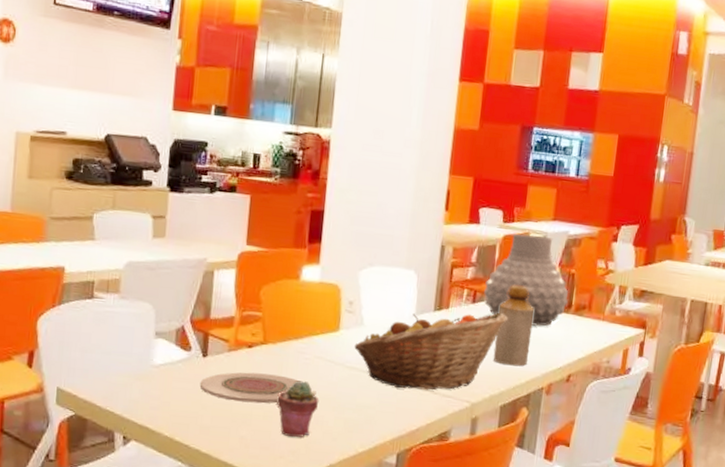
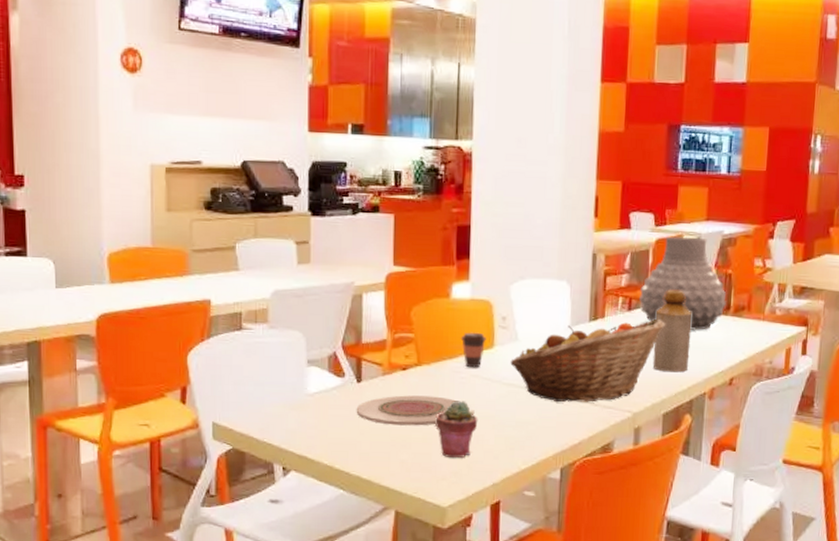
coffee cup: none [307,314,333,350] -> present [460,332,486,368]

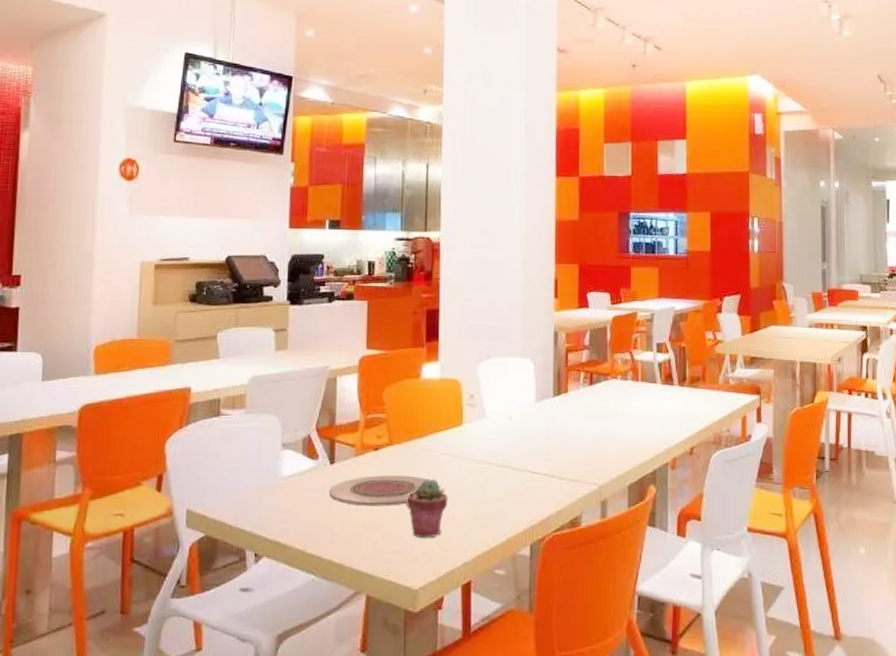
coffee cup: present [460,332,486,368] -> none [430,410,455,446]
fruit basket: present [510,318,665,403] -> none [479,392,625,478]
vase: present [638,236,727,331] -> none [599,313,682,403]
bottle: present [652,289,692,373] -> none [615,363,651,444]

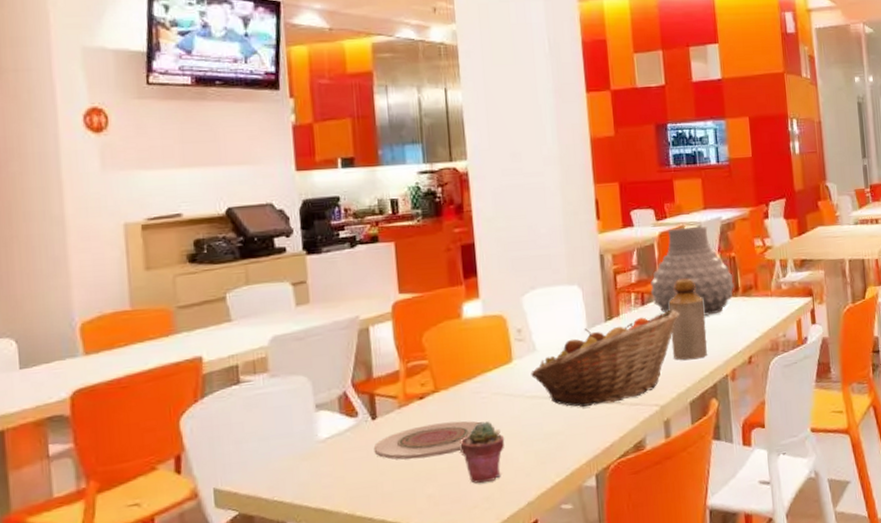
fruit basket: none [479,392,625,478] -> present [531,309,679,408]
vase: none [599,313,682,403] -> present [650,226,734,317]
bottle: none [615,363,651,444] -> present [668,278,707,361]

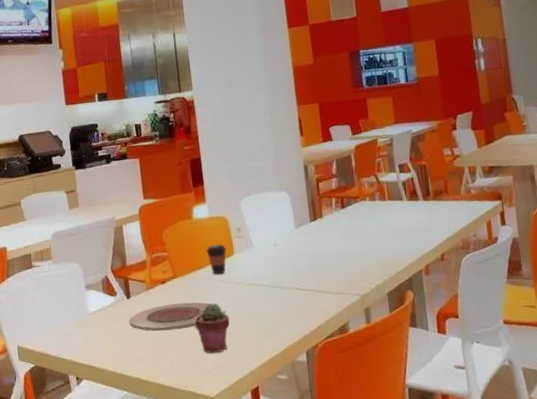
coffee cup: none [477,349,504,386] -> present [205,244,227,275]
fruit basket: present [531,309,679,408] -> none [249,211,376,295]
vase: present [650,226,734,317] -> none [349,138,426,218]
bottle: present [668,278,707,361] -> none [365,184,402,257]

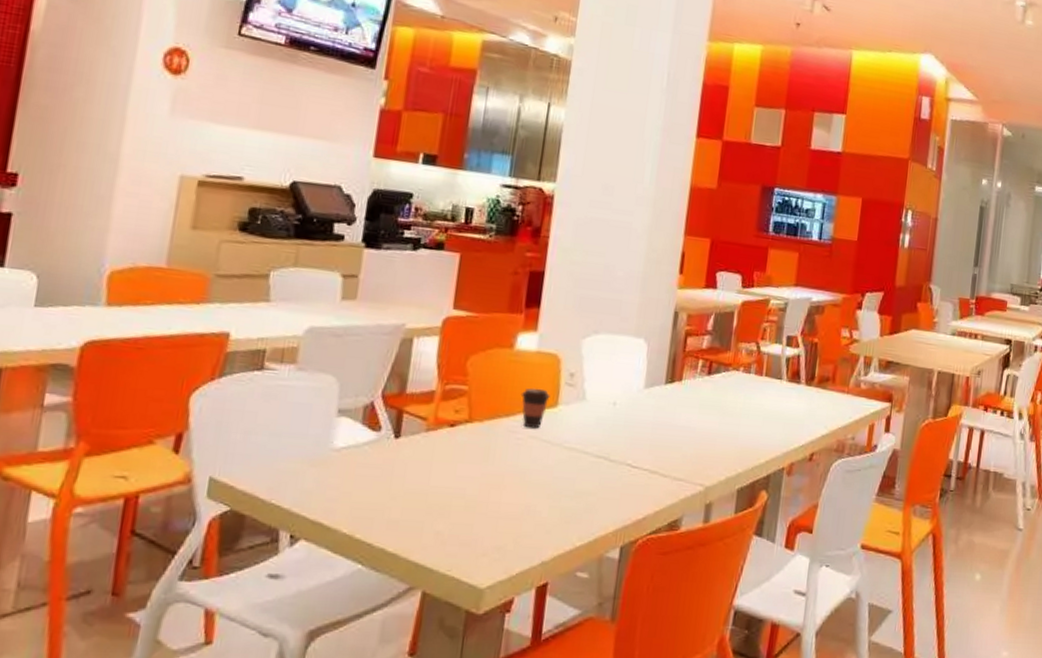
plate: present [129,302,211,331] -> none [389,455,511,492]
potted succulent: present [194,303,230,354] -> none [481,464,532,531]

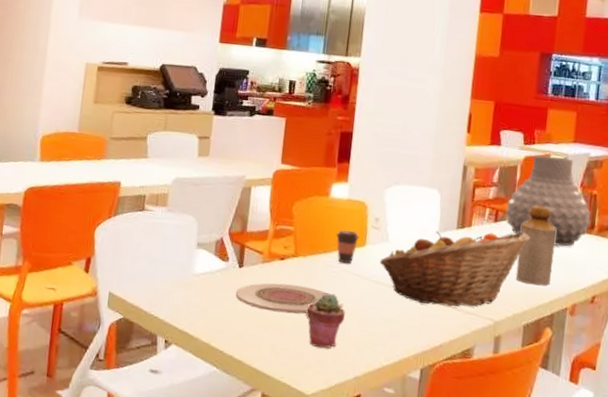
plate: none [389,455,511,492] -> present [235,283,329,314]
potted succulent: none [481,464,532,531] -> present [306,293,346,348]
fruit basket: none [574,385,746,473] -> present [380,231,530,307]
vase: none [719,299,812,401] -> present [505,155,591,247]
bottle: none [729,355,775,445] -> present [515,205,557,286]

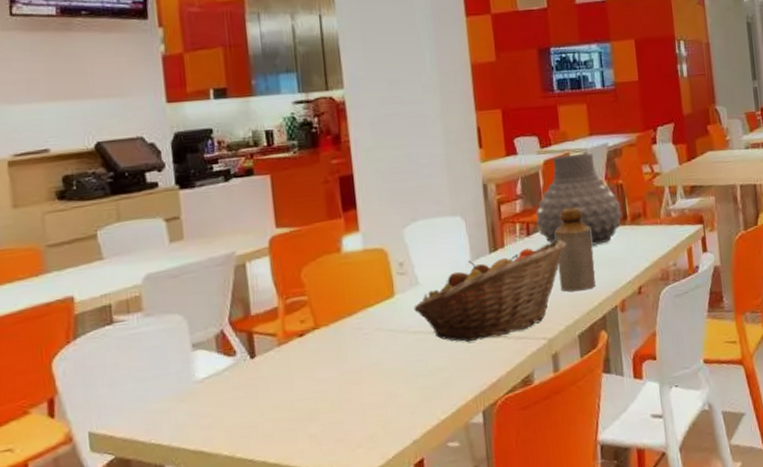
plate: present [235,283,329,314] -> none [253,358,364,399]
potted succulent: present [306,293,346,348] -> none [342,358,388,422]
coffee cup: present [335,230,359,264] -> none [357,283,386,322]

